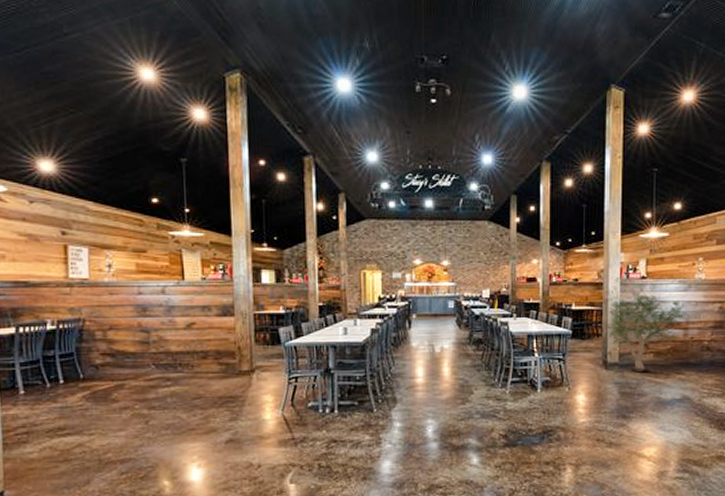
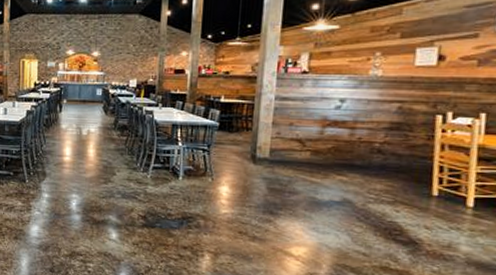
potted tree: present [605,289,689,371] -> none [256,84,358,169]

